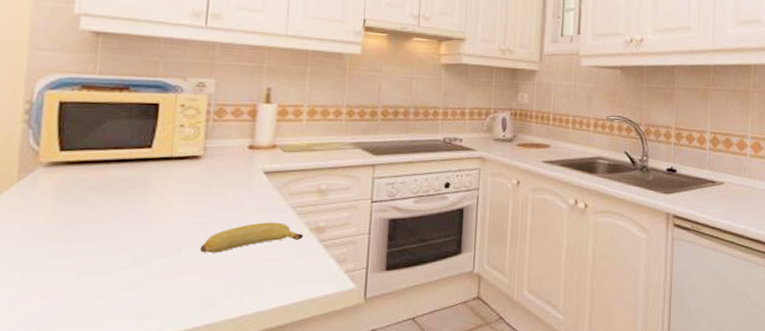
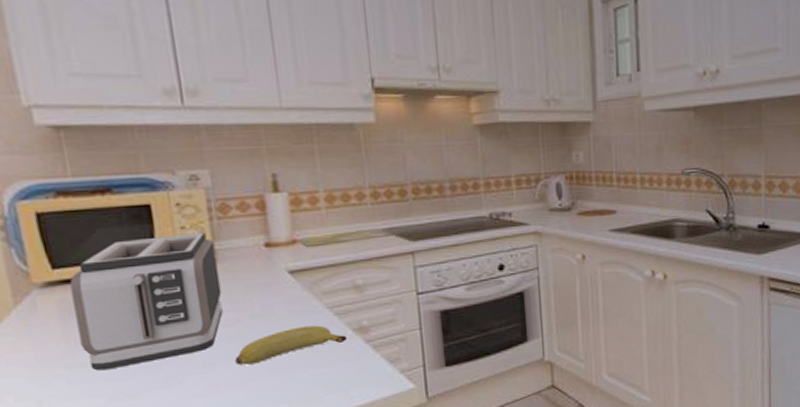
toaster: none [66,131,206,247] -> present [69,232,223,371]

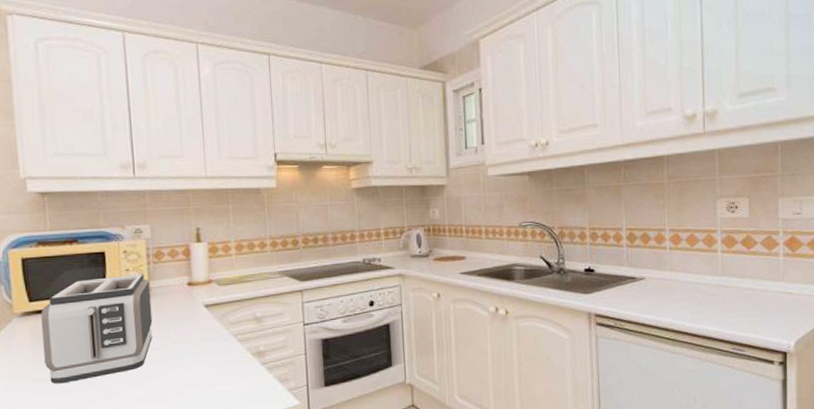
banana: present [235,325,348,365] -> none [159,350,248,382]

